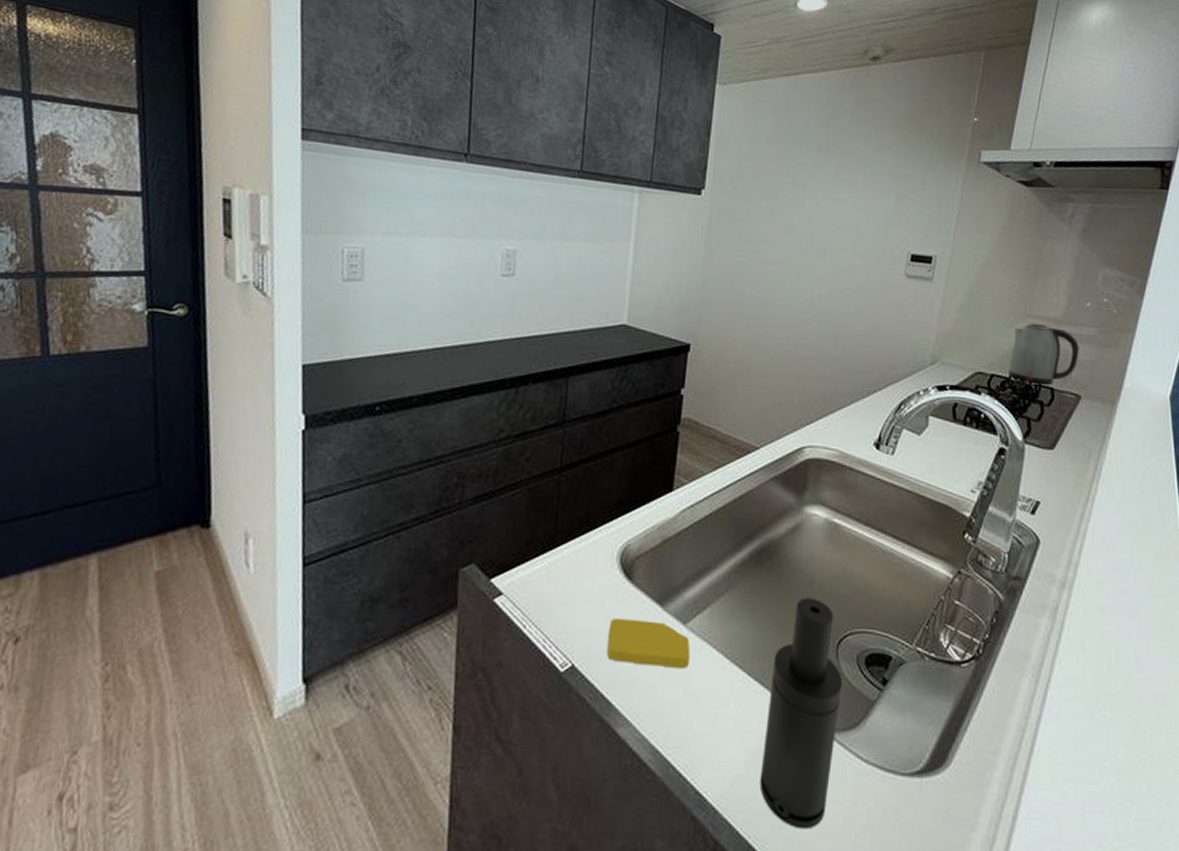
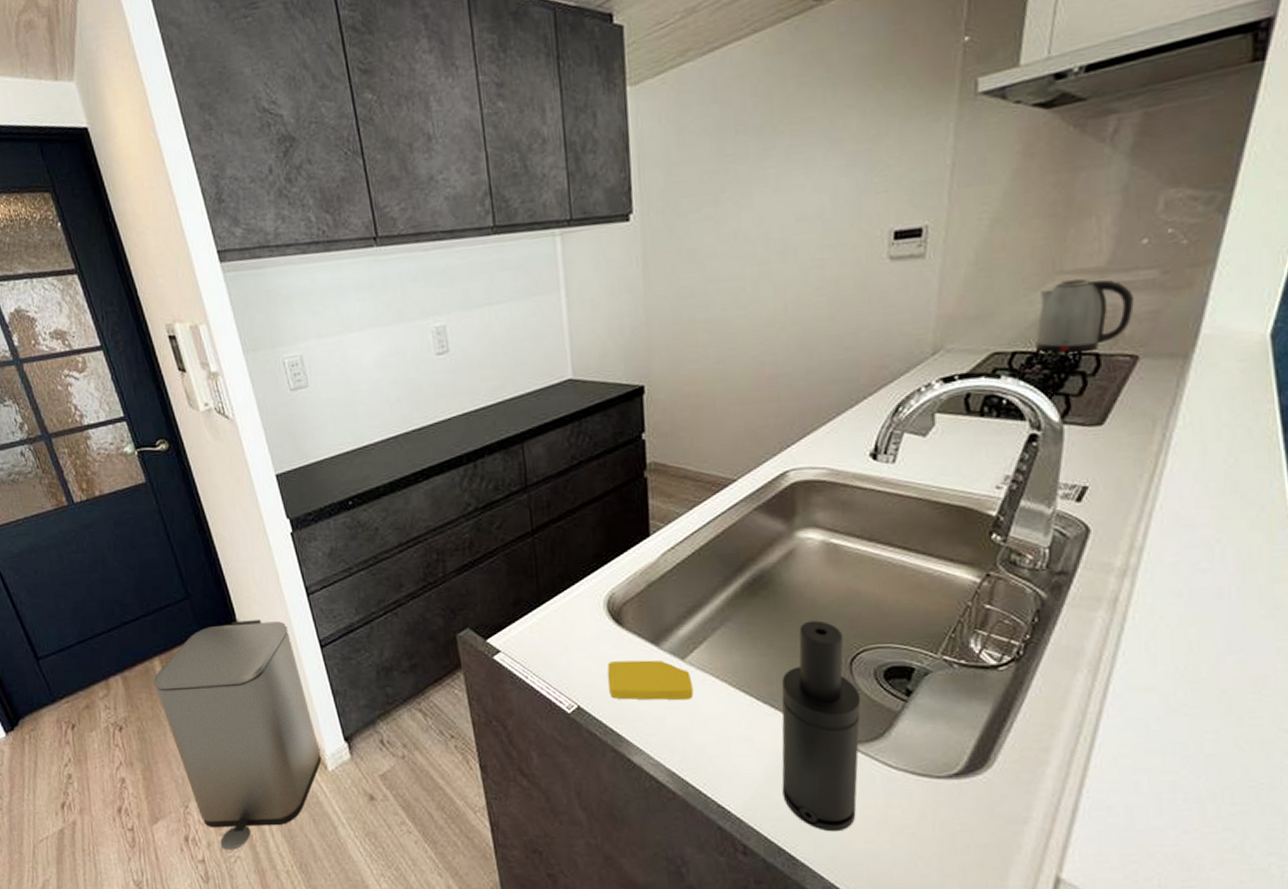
pedal bin: none [81,522,271,817] -> present [153,620,322,850]

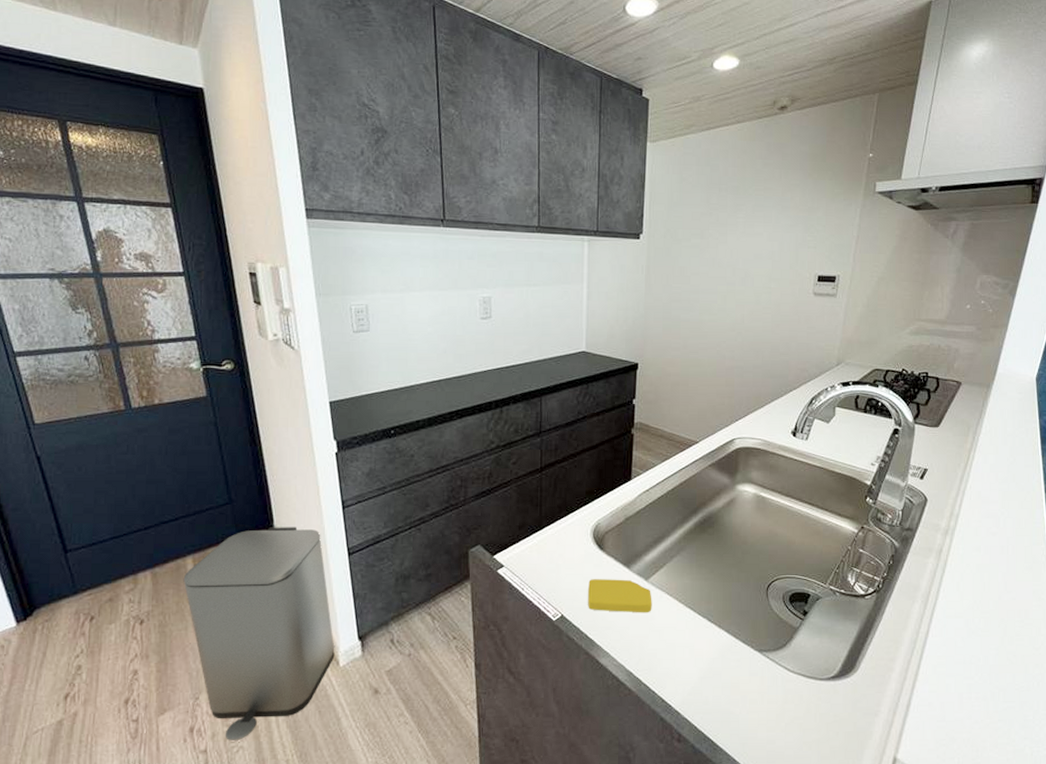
soap dispenser: present [781,620,861,832] -> none [711,554,772,722]
kettle: present [1034,278,1134,353] -> none [900,325,960,375]

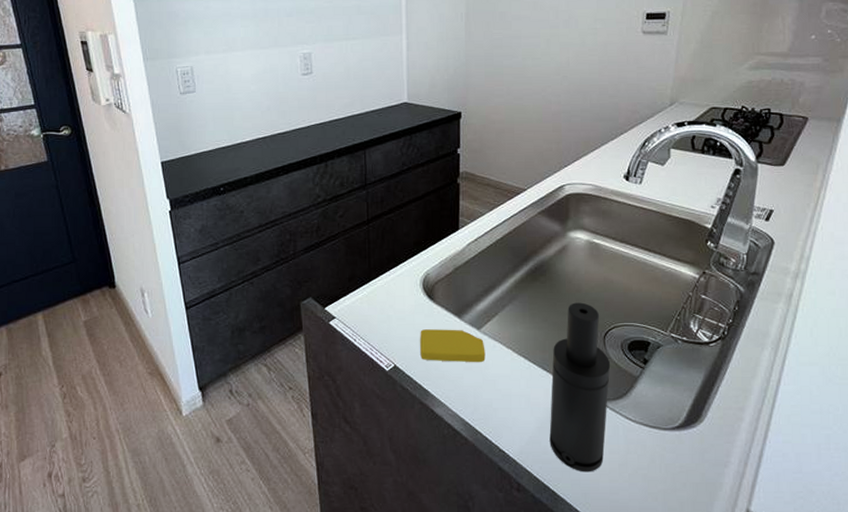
pedal bin: present [183,527,335,741] -> none [35,283,178,485]
soap dispenser: none [711,554,772,722] -> present [549,302,611,472]

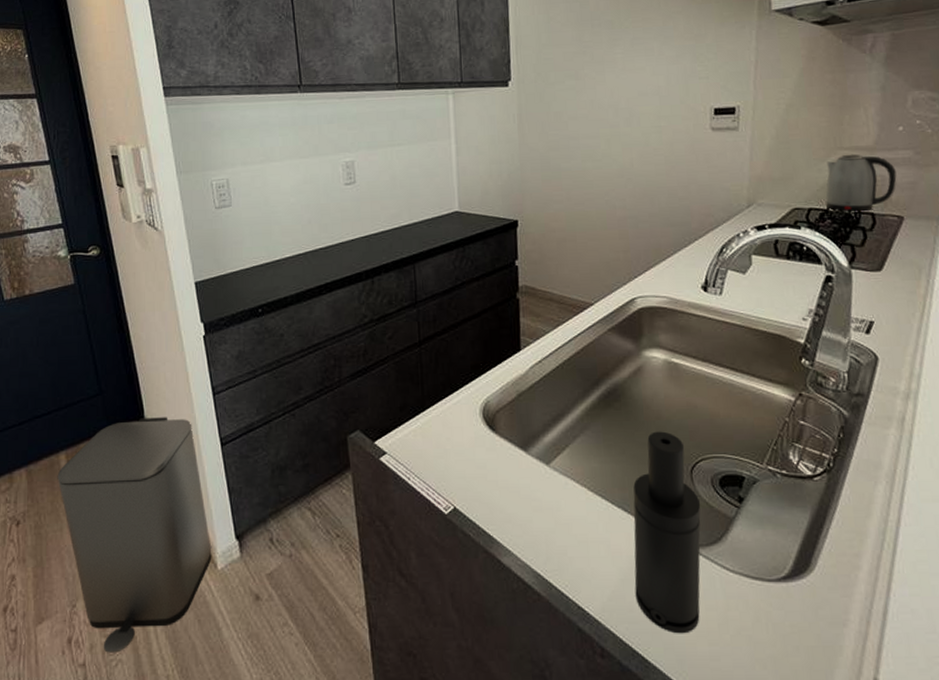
pedal bin: none [35,283,178,485] -> present [57,417,212,653]
sponge: present [420,329,486,363] -> none [481,464,557,504]
kettle: none [739,59,805,111] -> present [825,154,897,211]

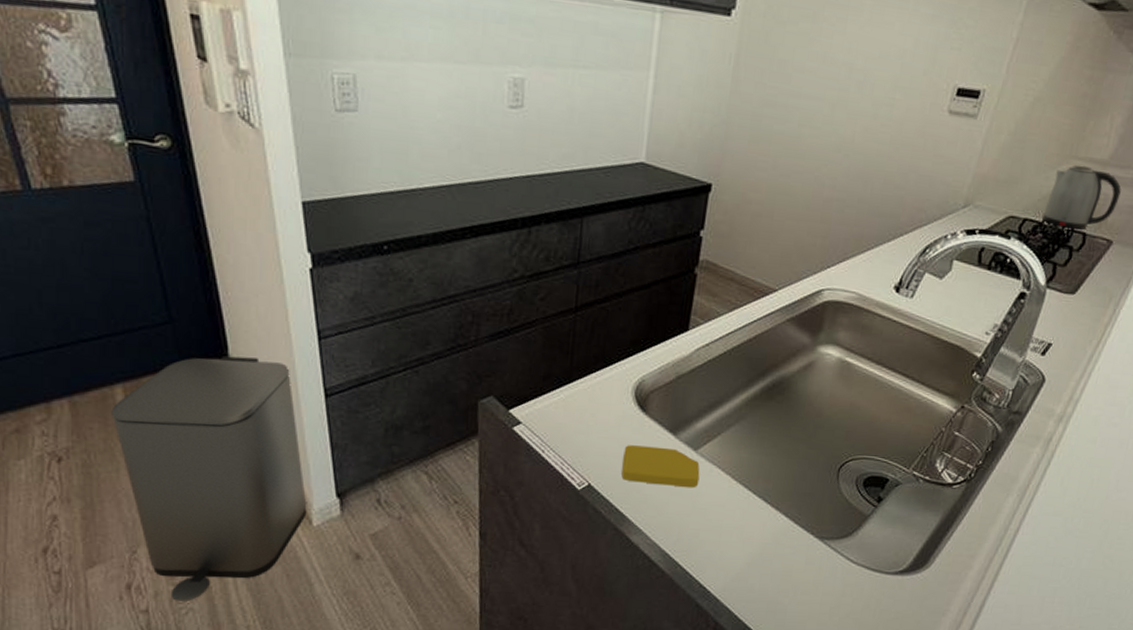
sponge: none [481,464,557,504] -> present [621,445,700,488]
soap dispenser: present [633,431,701,634] -> none [758,428,841,614]

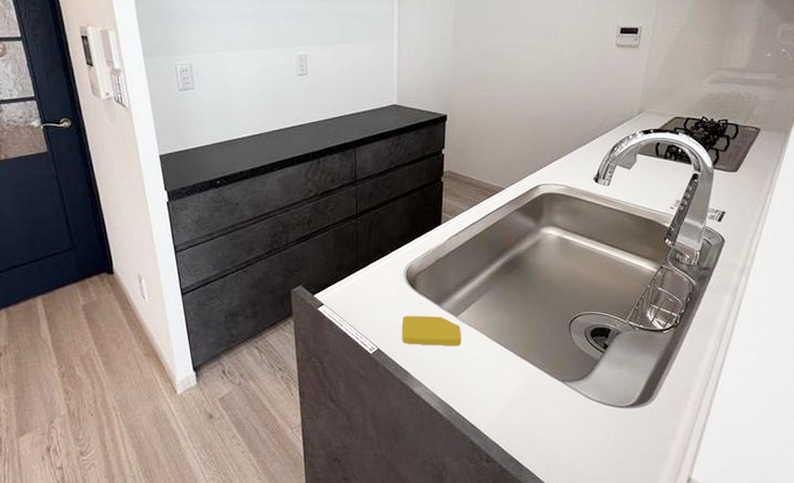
pedal bin: present [111,356,307,601] -> none [34,270,173,459]
kettle: present [1041,165,1122,230] -> none [700,74,760,122]

